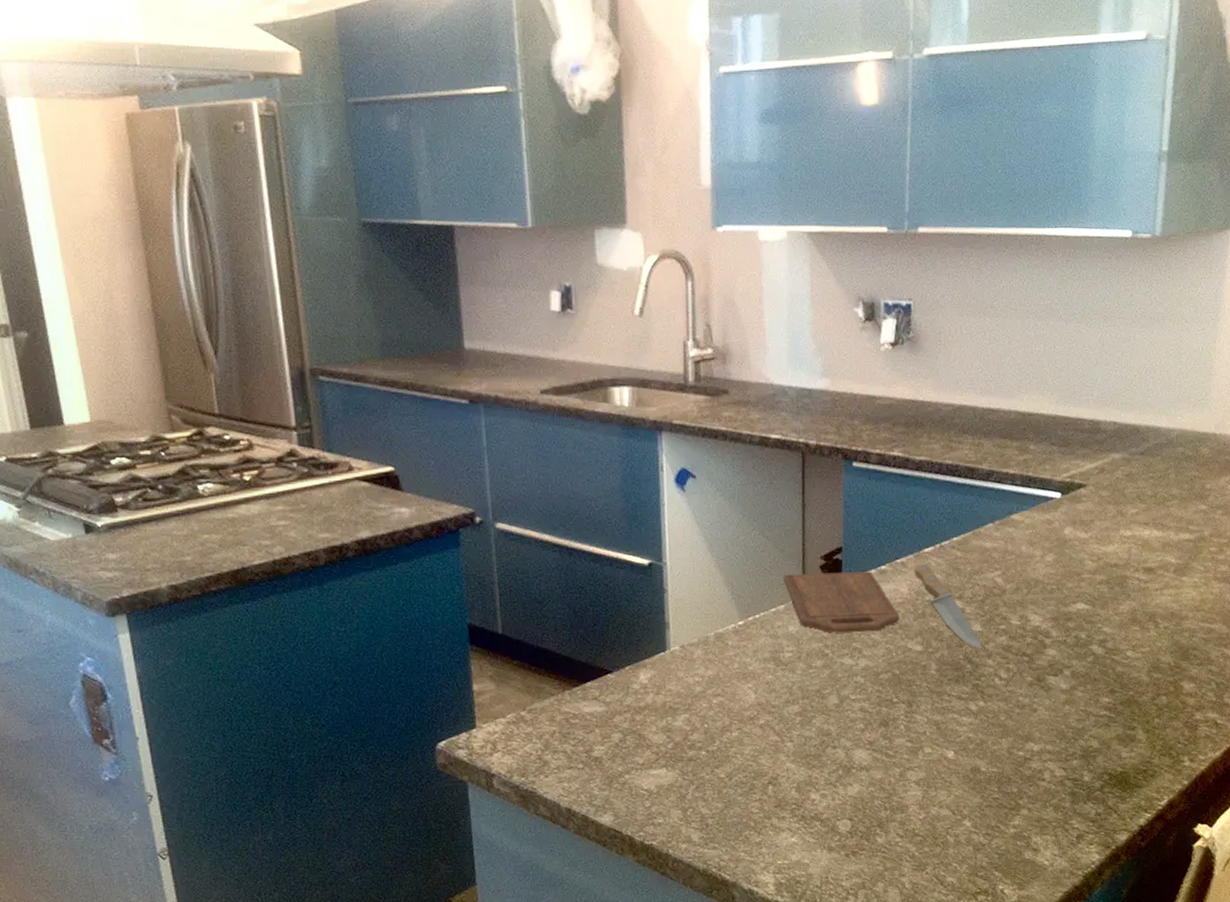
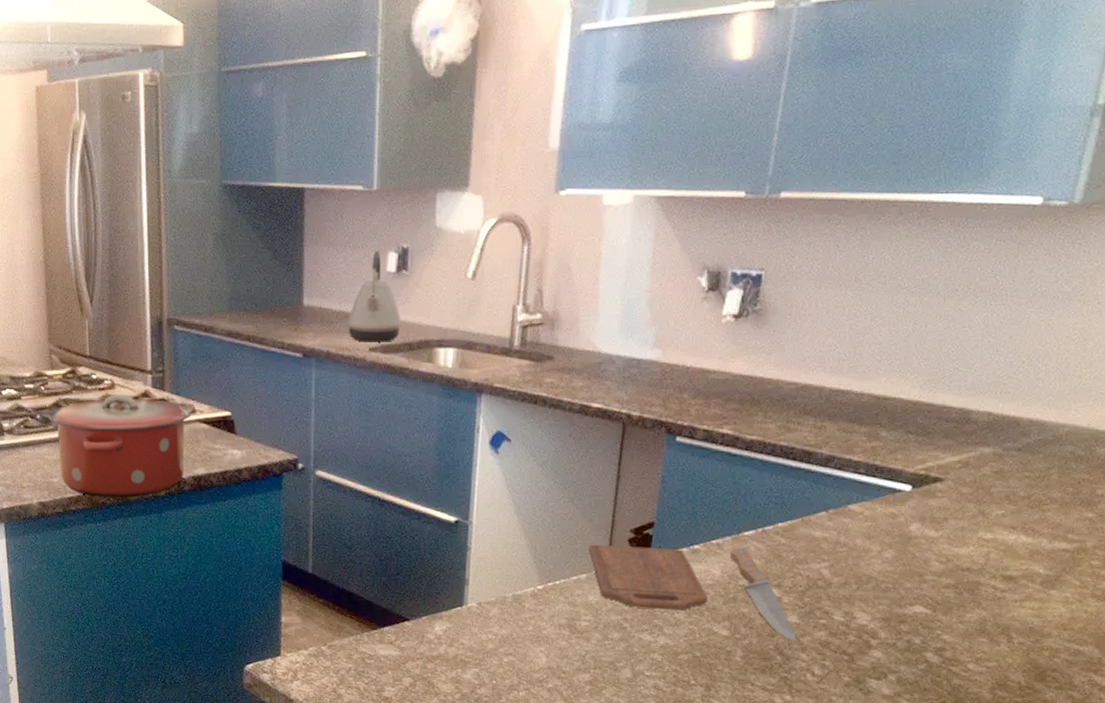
casserole: none [172,455,349,574] -> present [48,394,192,498]
kettle: none [513,290,572,385] -> present [347,251,401,342]

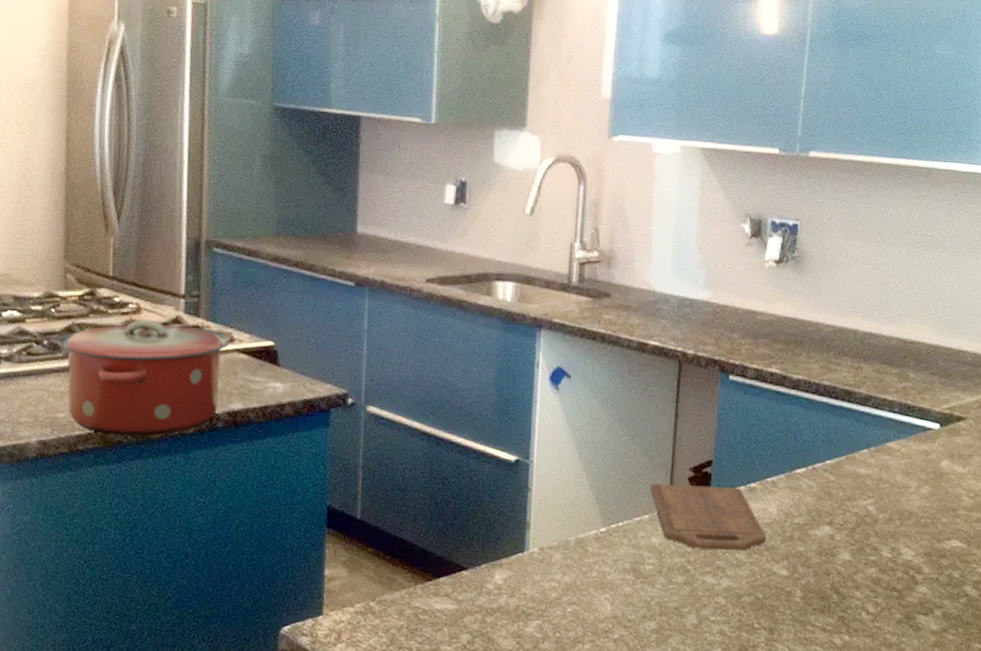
kettle: present [347,251,401,342] -> none [403,182,459,274]
knife: present [729,547,797,643] -> none [784,485,851,581]

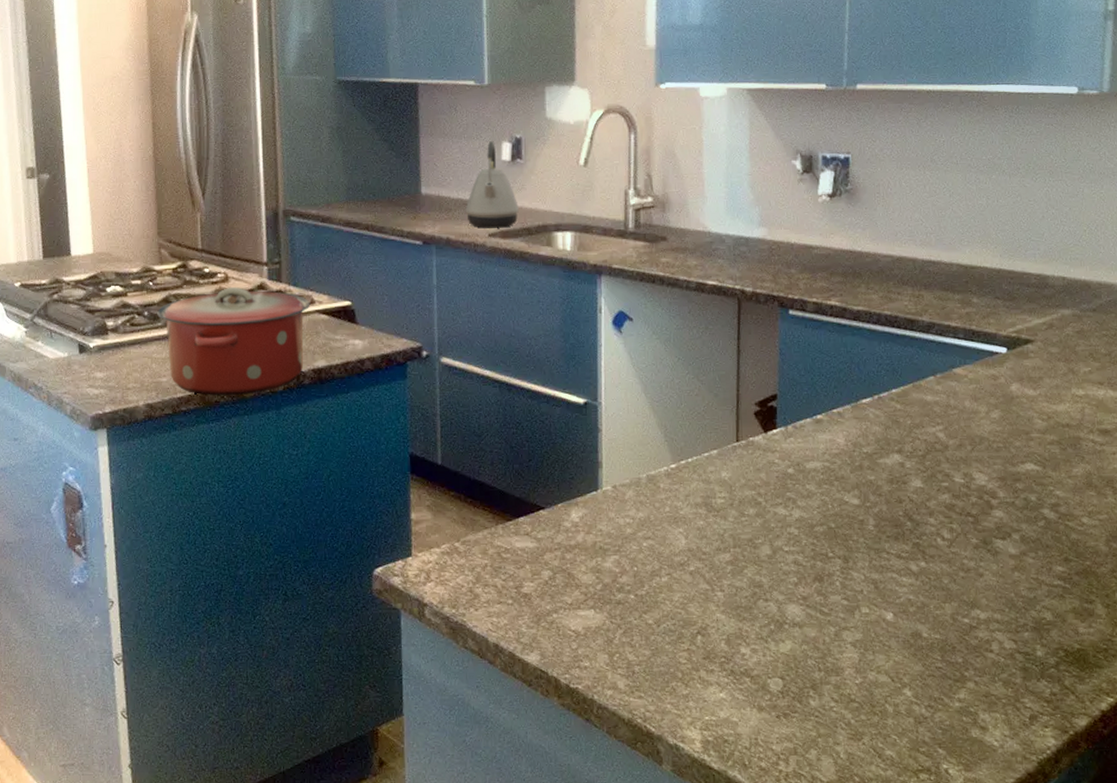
kettle: none [403,182,459,274] -> present [465,141,519,228]
cutting board: present [650,483,766,551] -> none [717,419,835,482]

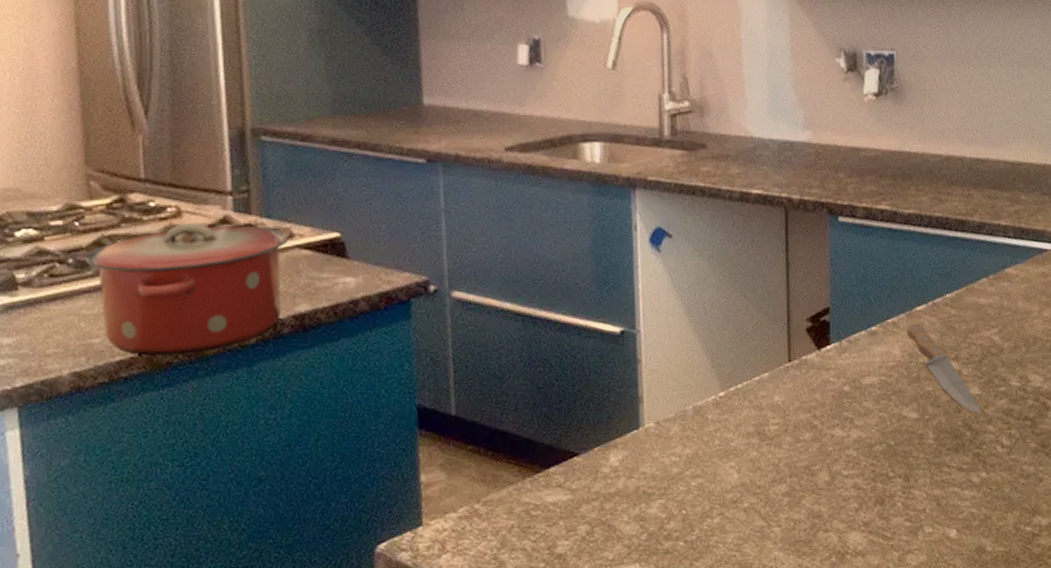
kettle: present [465,141,519,228] -> none [476,43,539,142]
knife: none [851,415,924,508] -> present [906,323,982,416]

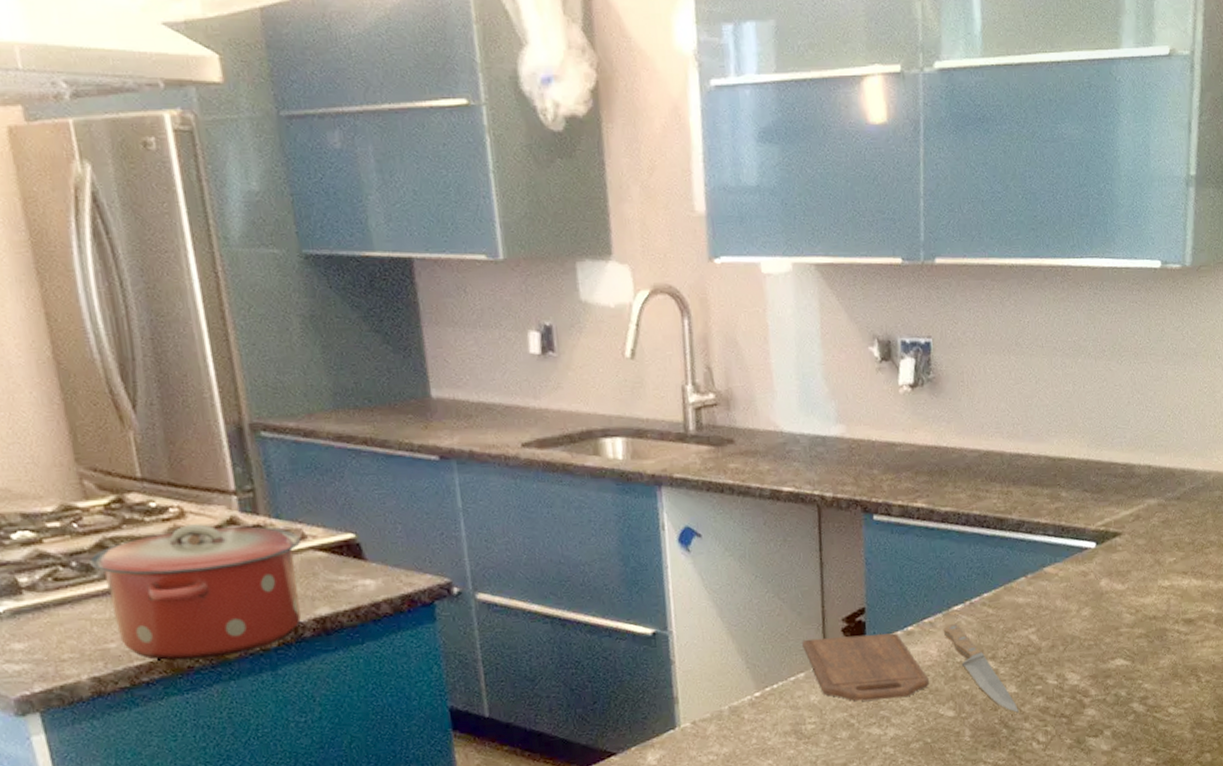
cutting board: none [767,333,892,402] -> present [802,633,929,701]

